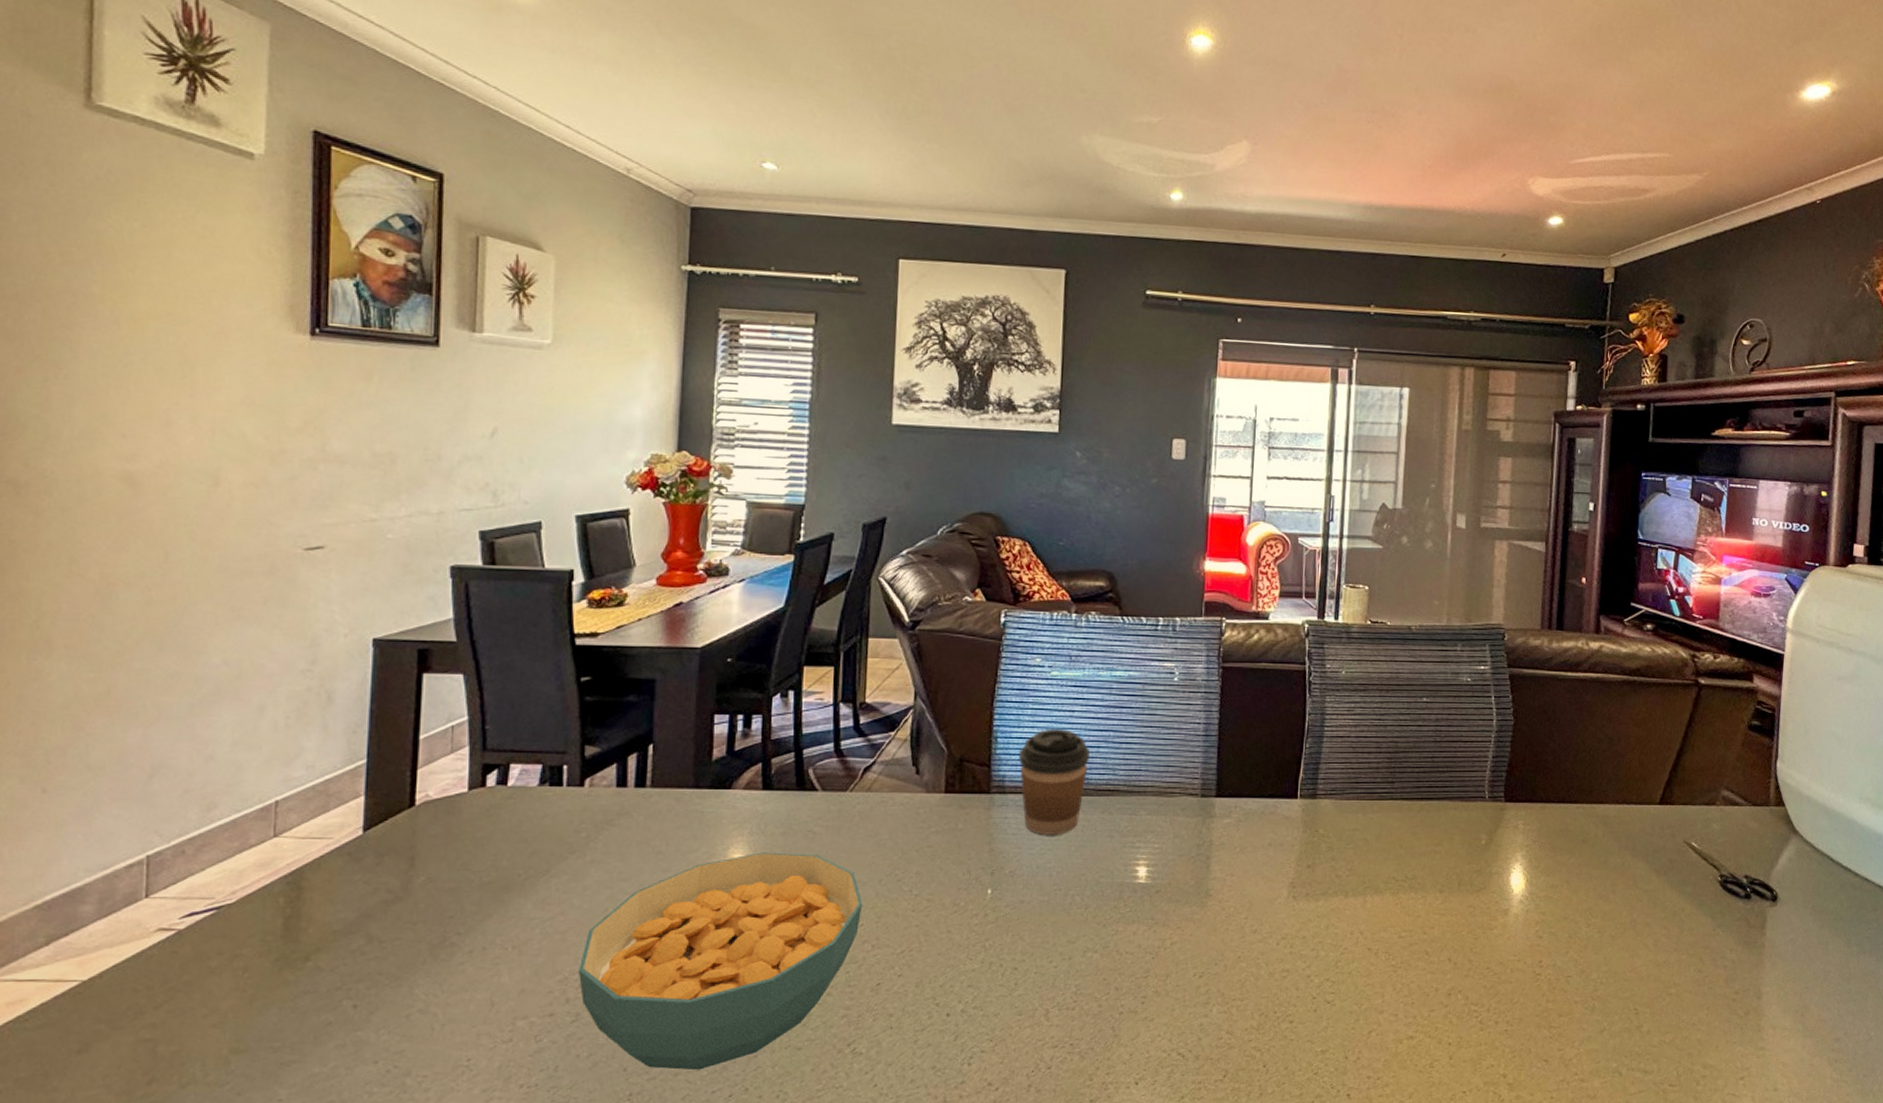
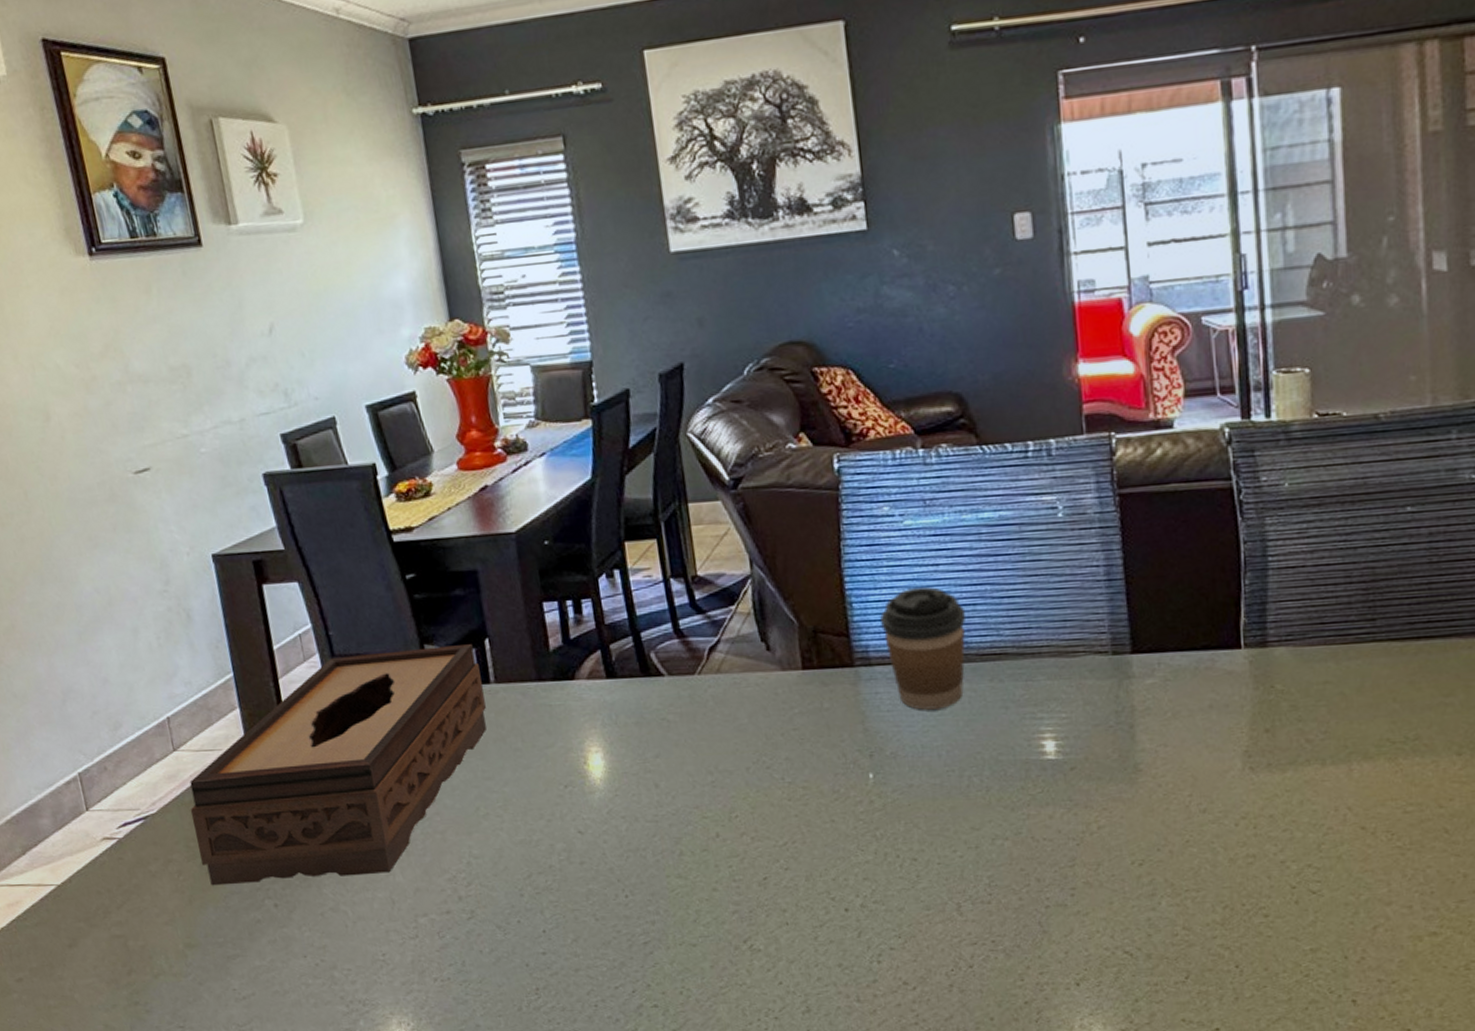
tissue box: none [277,748,638,984] -> present [189,644,486,886]
cereal bowl: present [579,852,863,1071] -> none [463,743,734,966]

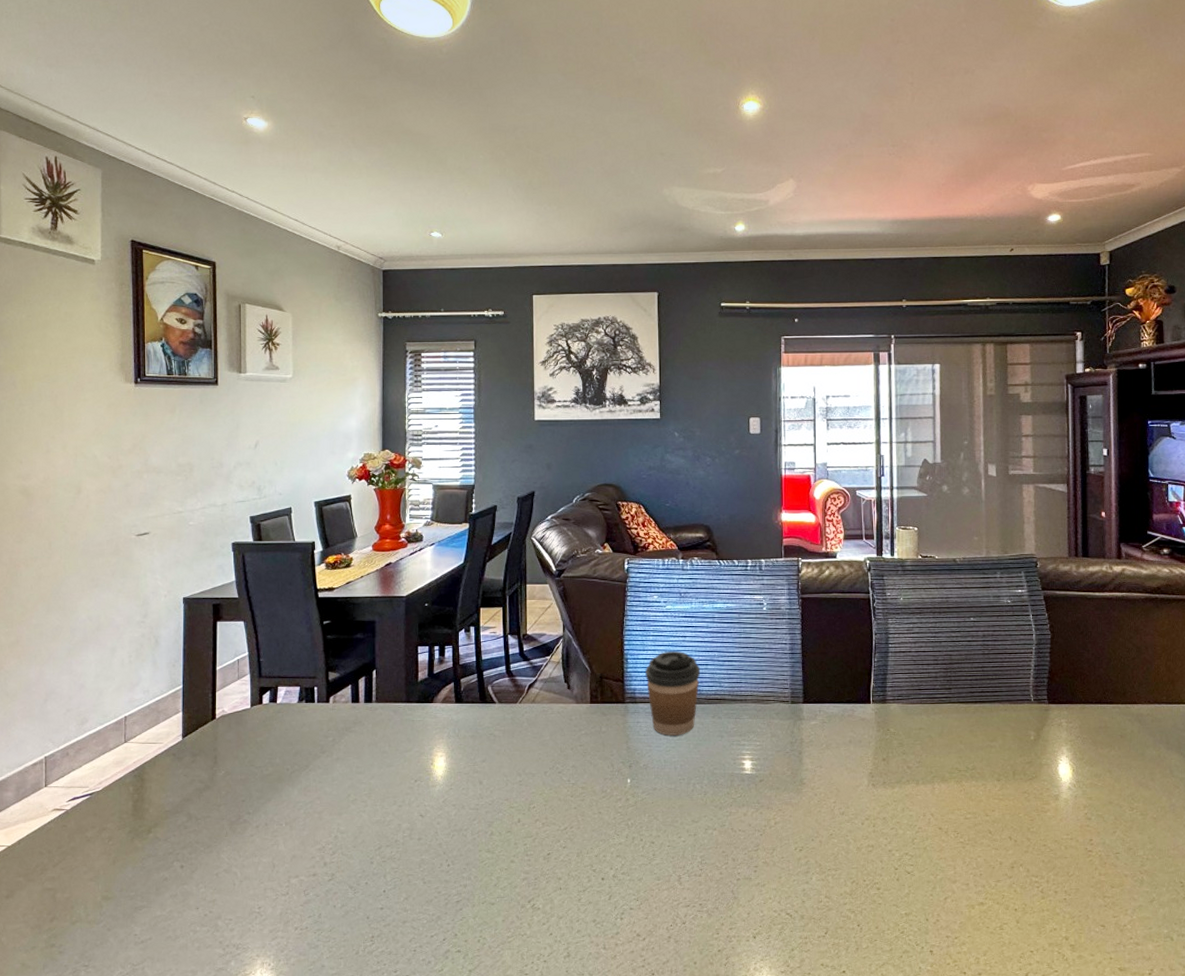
tissue box: present [189,644,486,886] -> none [129,674,366,850]

